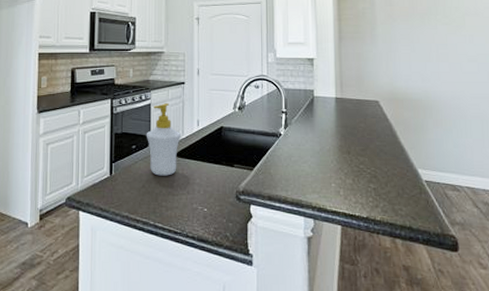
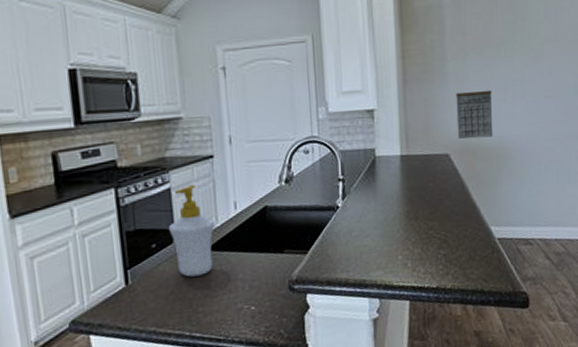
calendar: none [385,50,419,90] -> present [456,89,493,140]

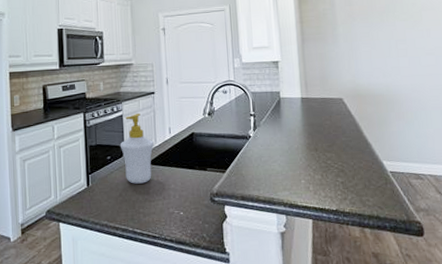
calendar: present [456,89,493,140] -> none [346,47,381,87]

